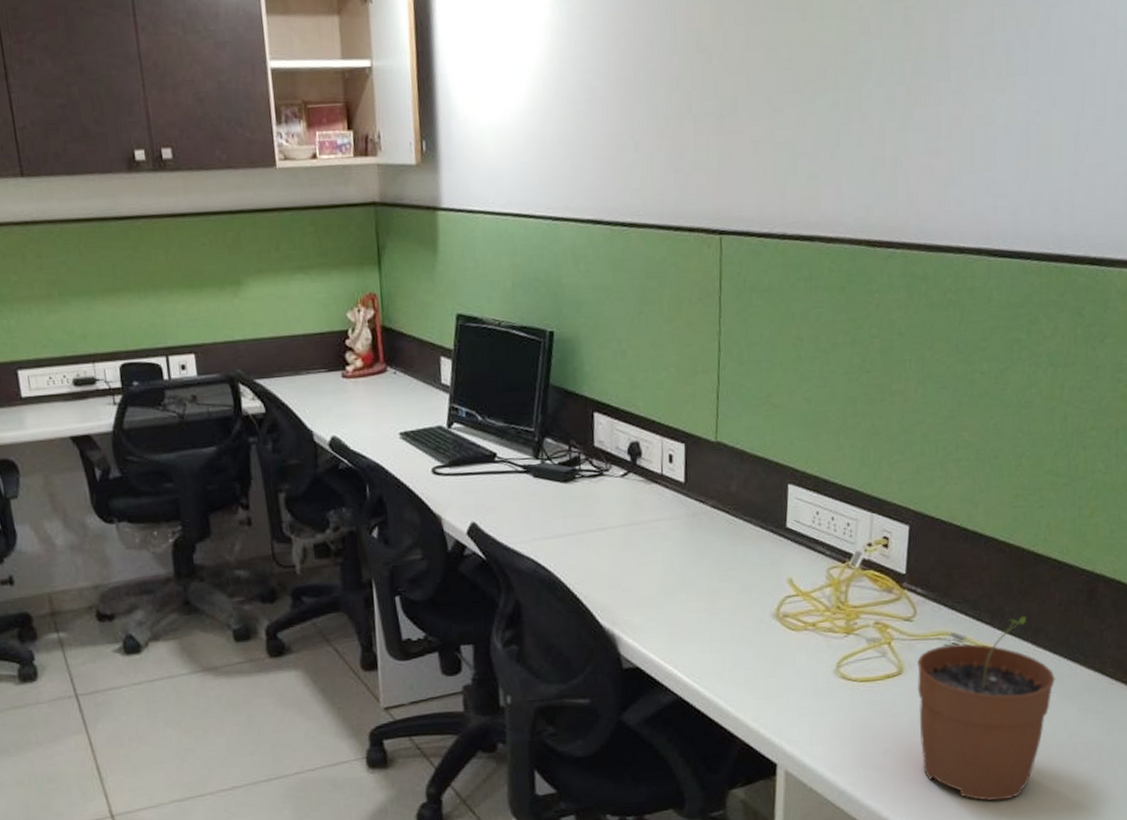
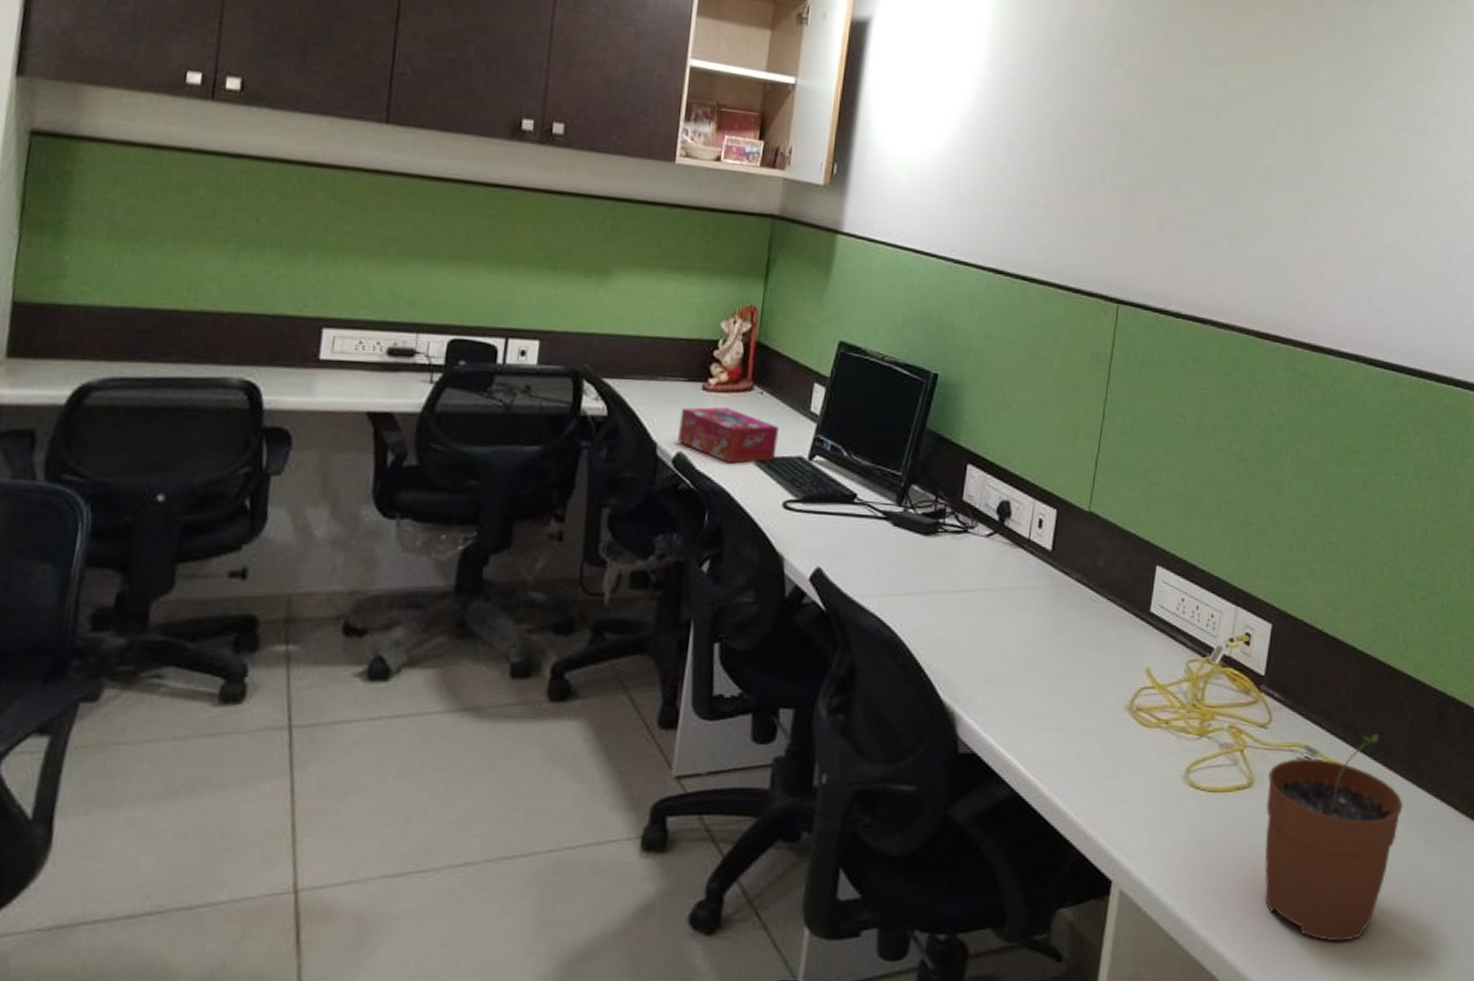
tissue box: none [327,390,418,440] -> present [678,407,779,464]

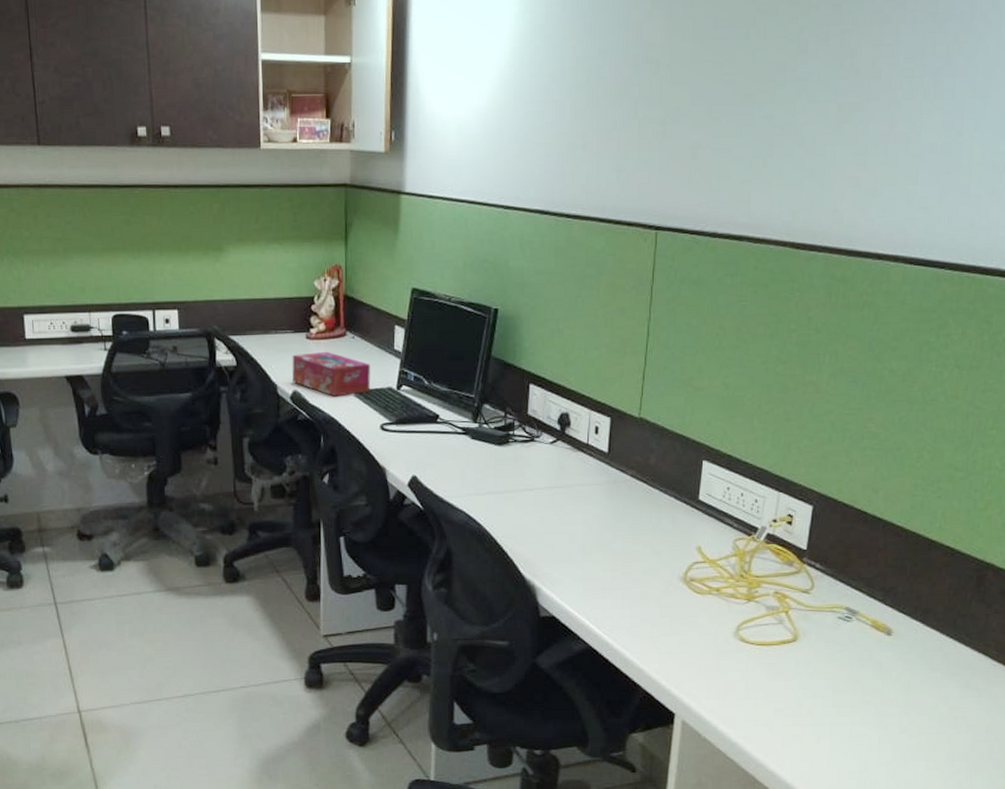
plant pot: present [1264,734,1403,942] -> none [809,597,941,764]

